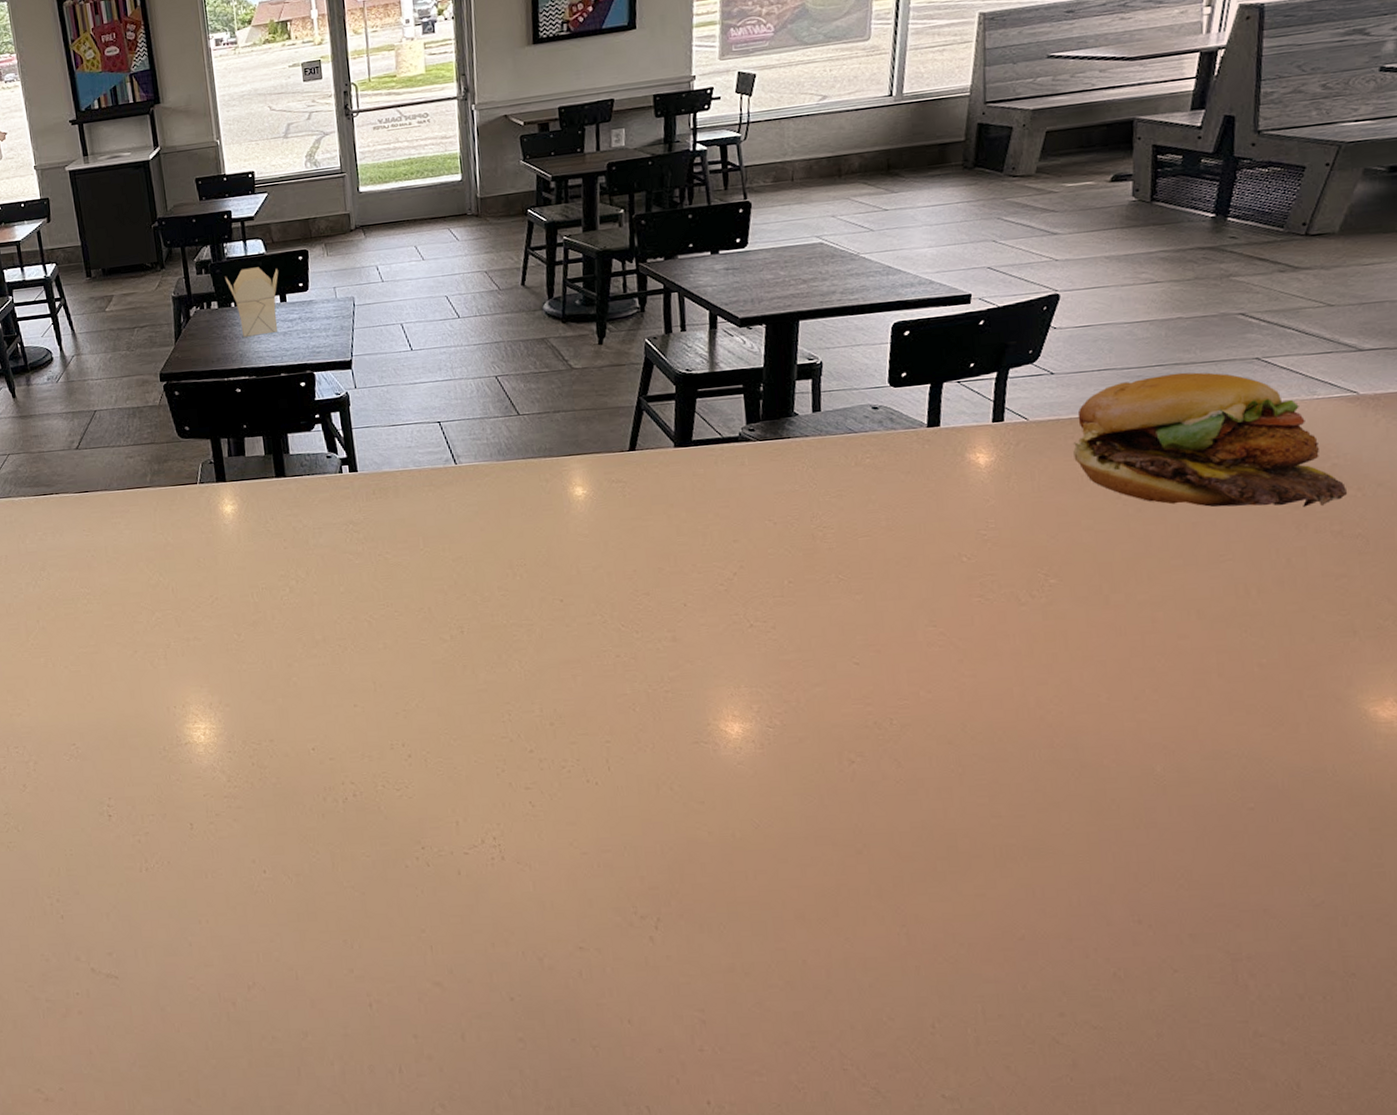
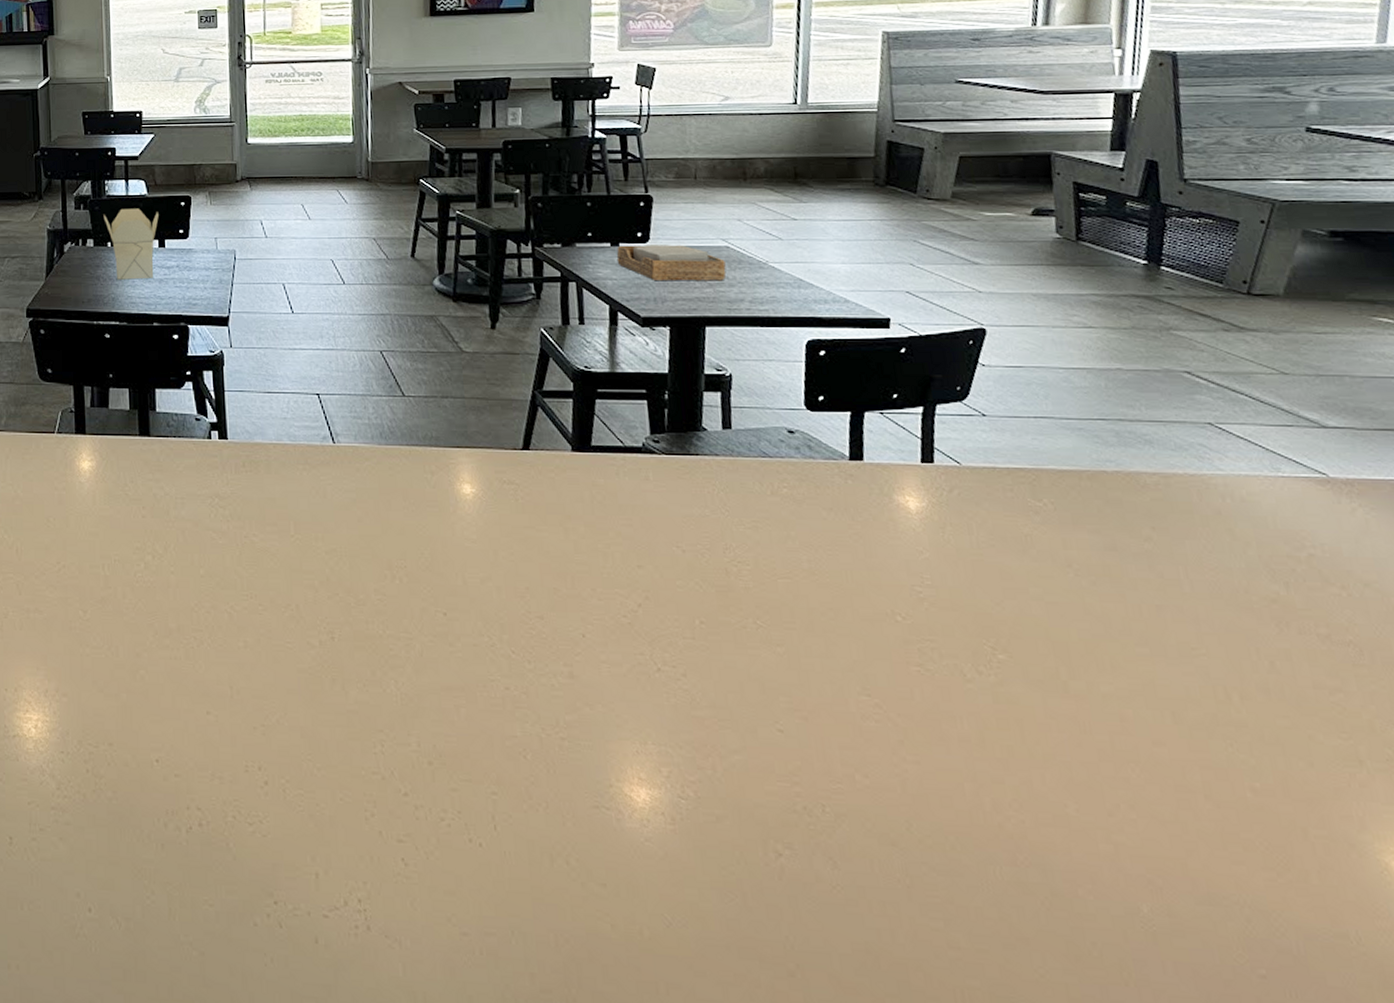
napkin holder: none [716,246,820,283] -> present [616,244,727,281]
burger: present [1073,372,1348,507] -> none [1014,430,1331,602]

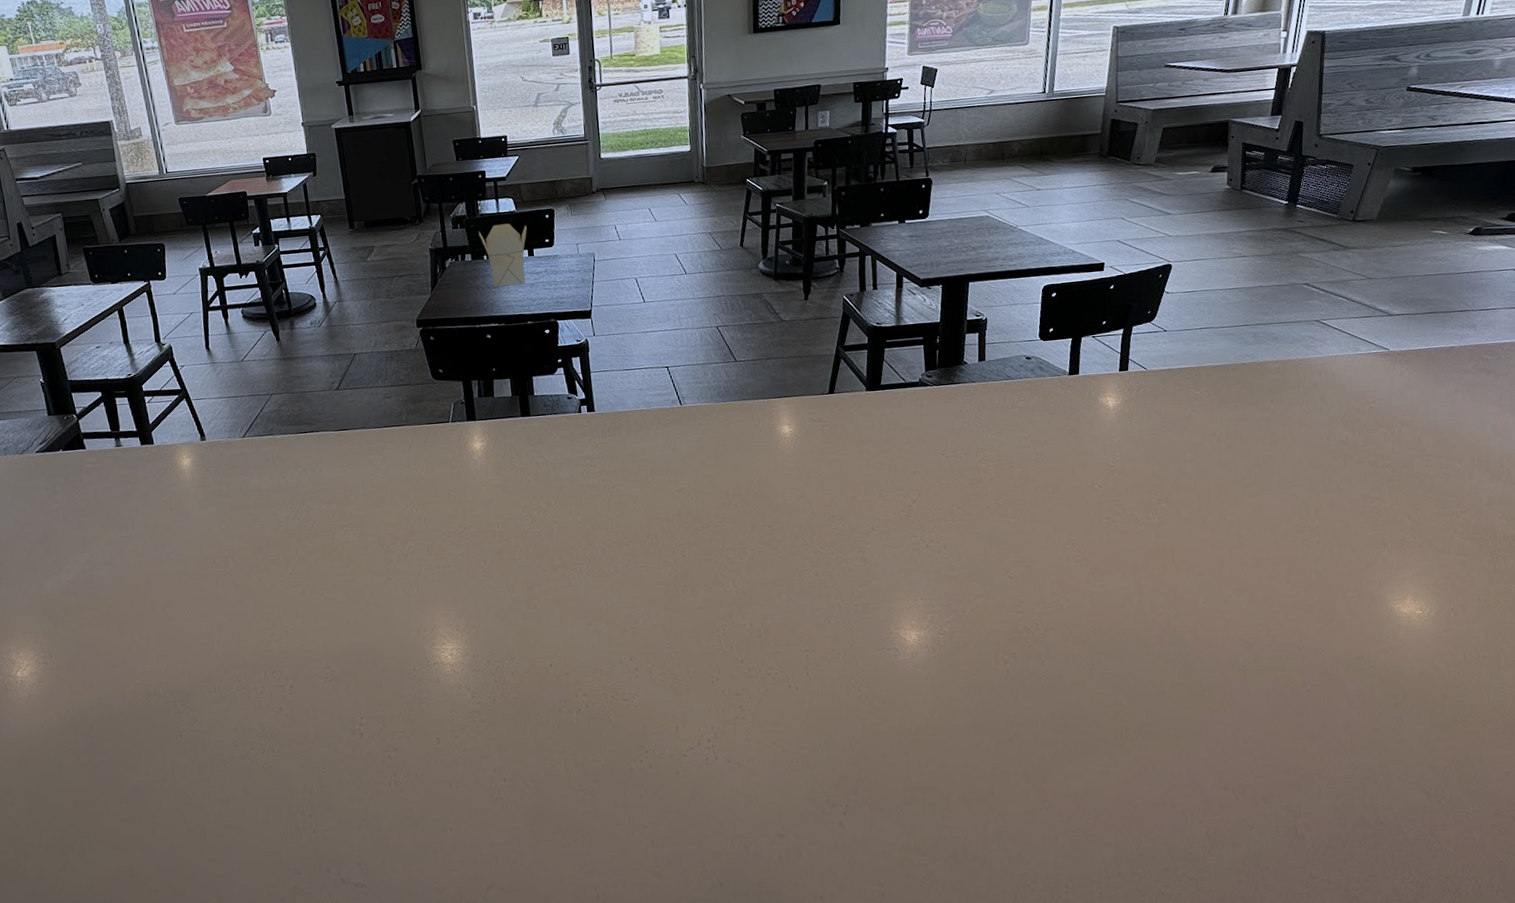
napkin holder: present [616,244,727,281] -> none [903,217,986,249]

